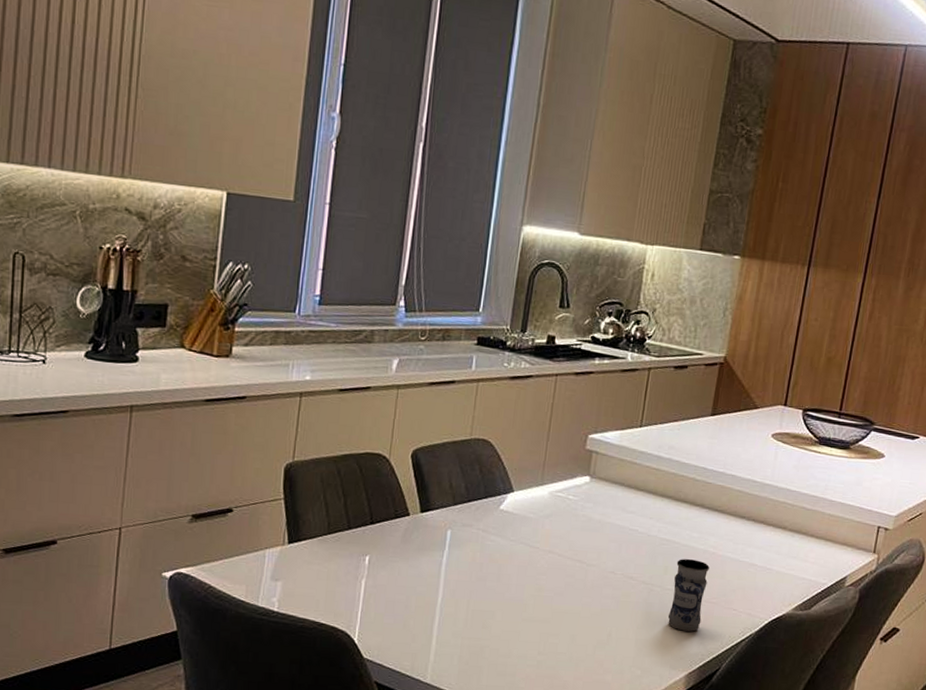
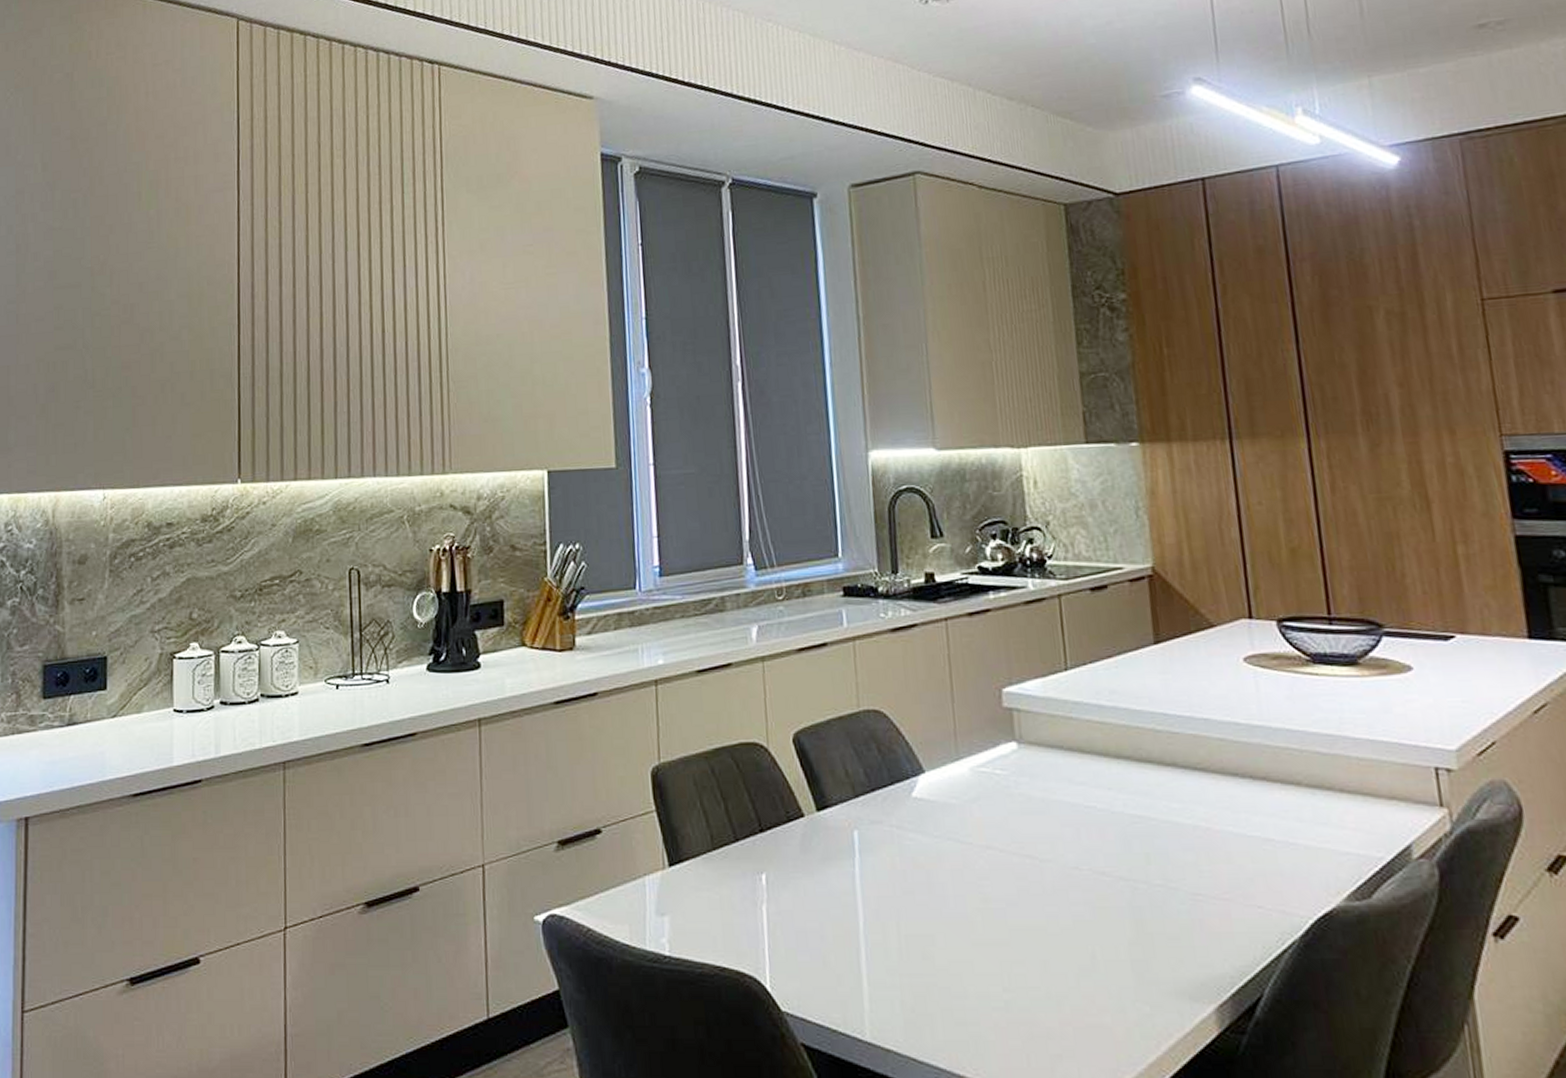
jar: present [668,559,709,632] -> none [1160,840,1217,944]

